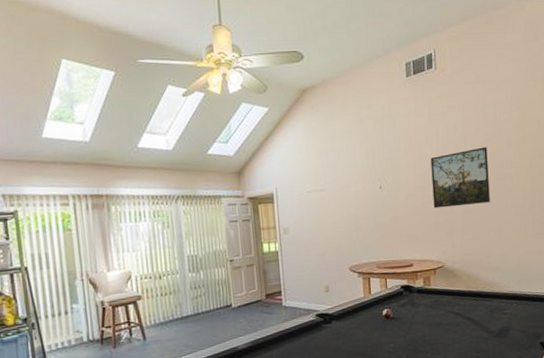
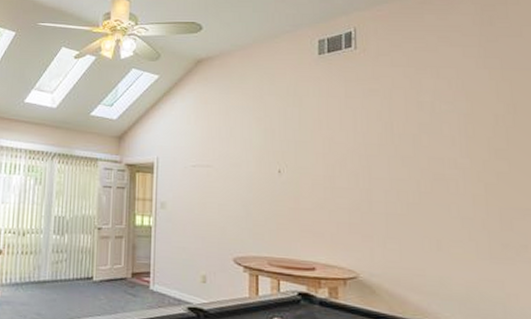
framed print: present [430,147,490,209] -> none [345,139,425,207]

